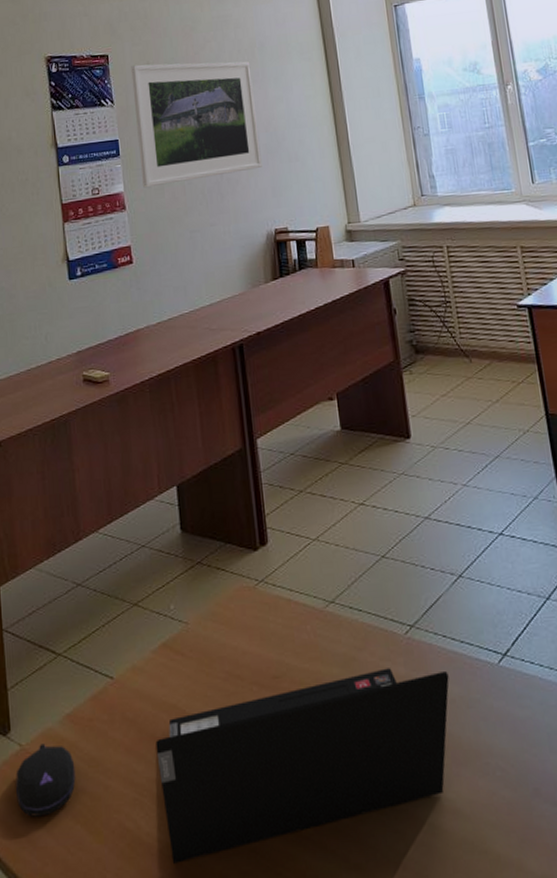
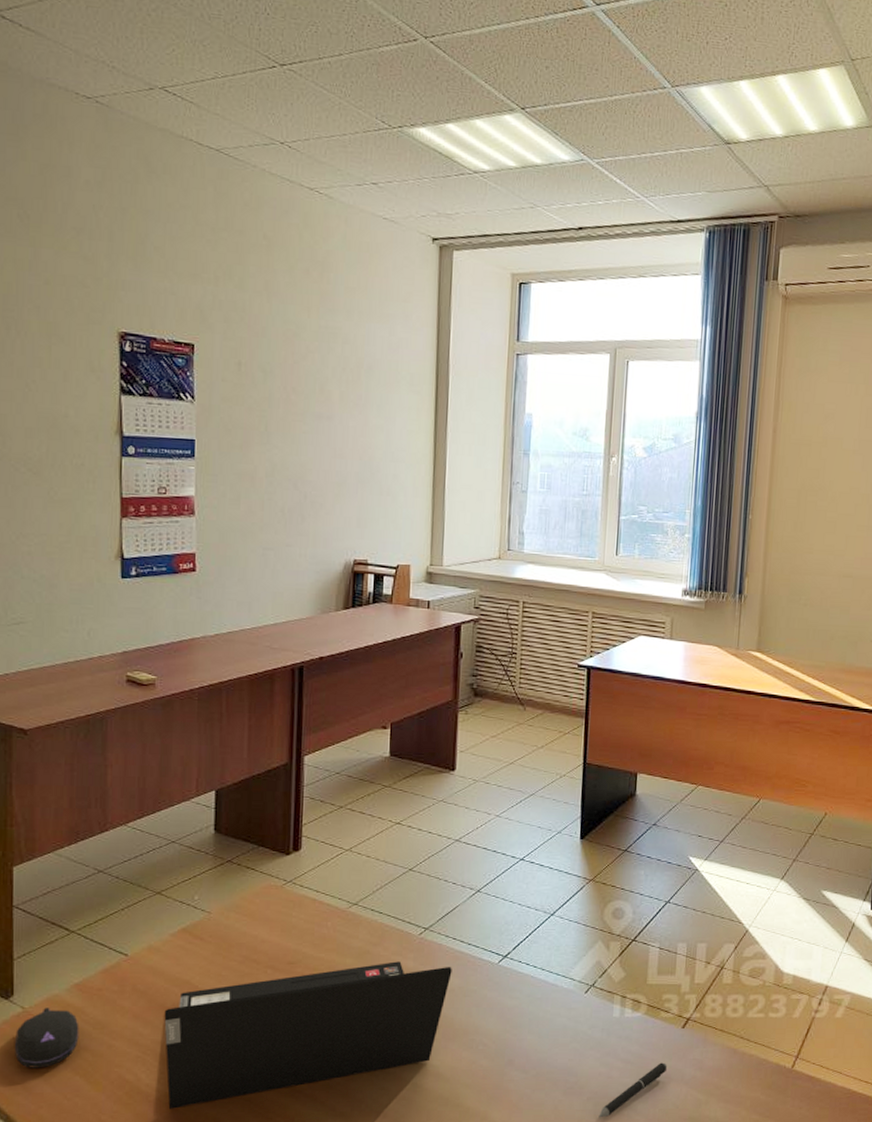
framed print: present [131,61,262,188] -> none [217,361,354,497]

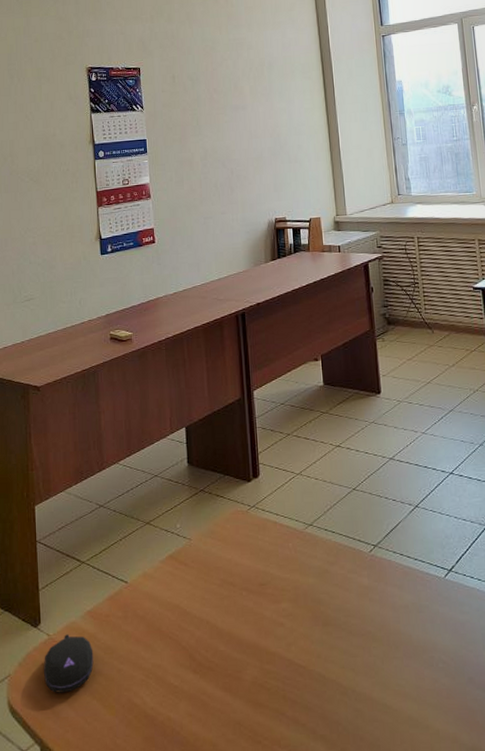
laptop computer: present [164,961,452,1109] -> none [161,579,404,732]

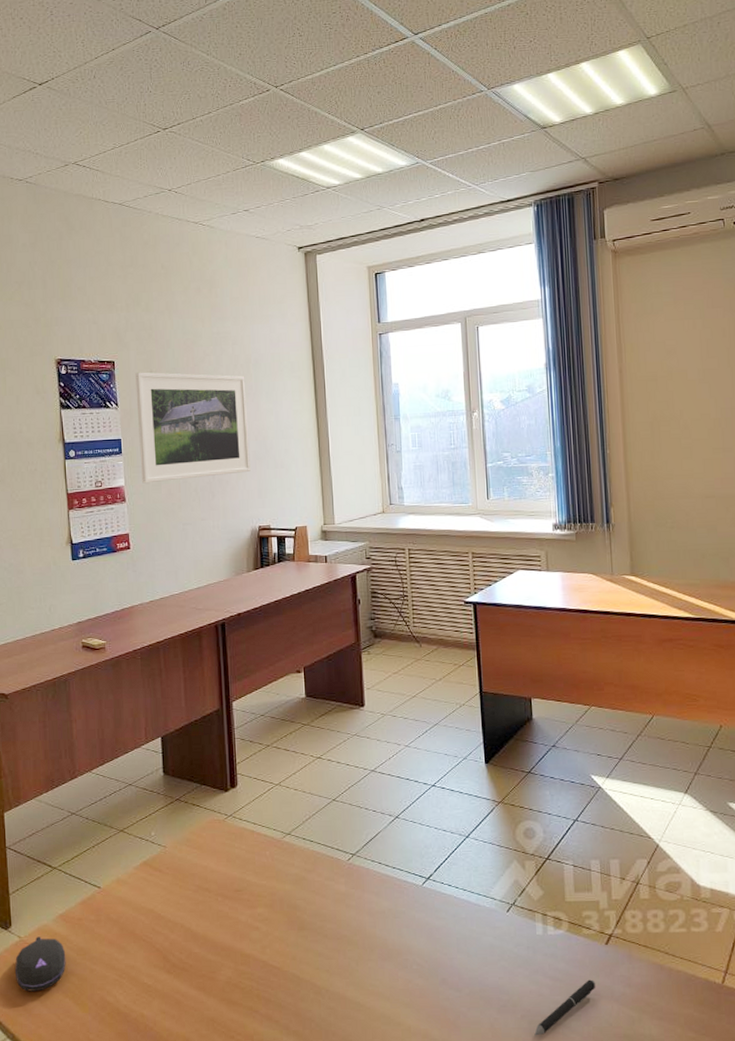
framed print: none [159,77,267,181] -> present [135,372,251,484]

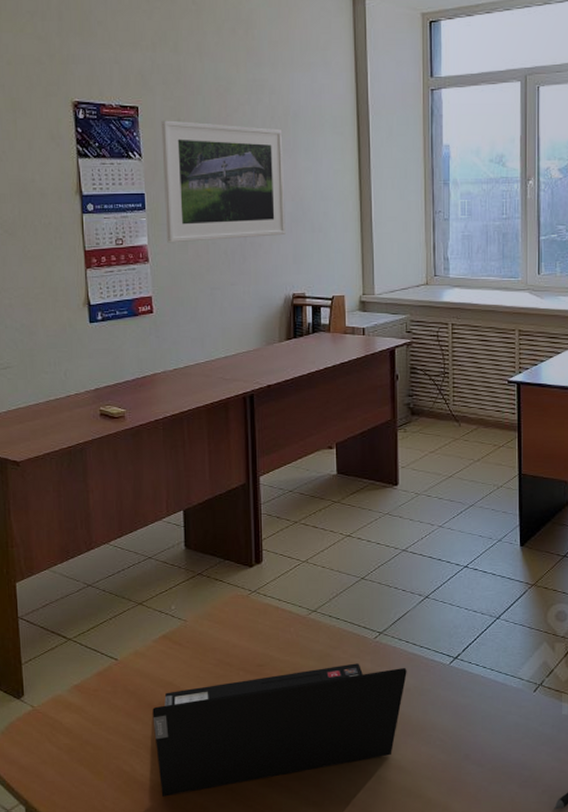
computer mouse: present [15,936,66,992] -> none [28,706,81,760]
laptop computer: none [134,886,381,1028] -> present [152,663,407,797]

